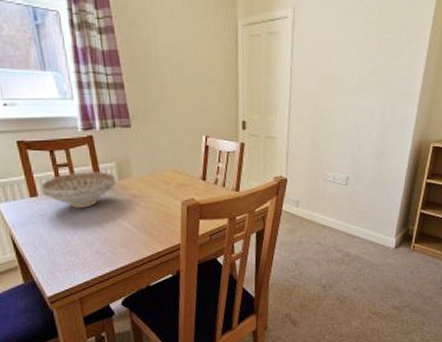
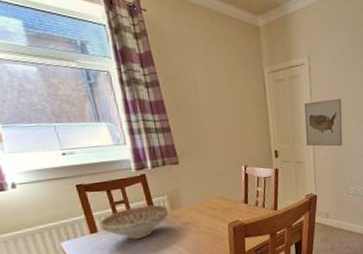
wall art: none [280,64,329,123] -> present [304,98,343,147]

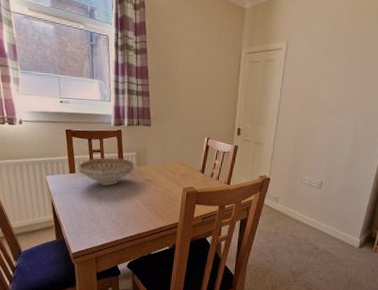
wall art: present [304,98,343,147] -> none [269,86,313,135]

